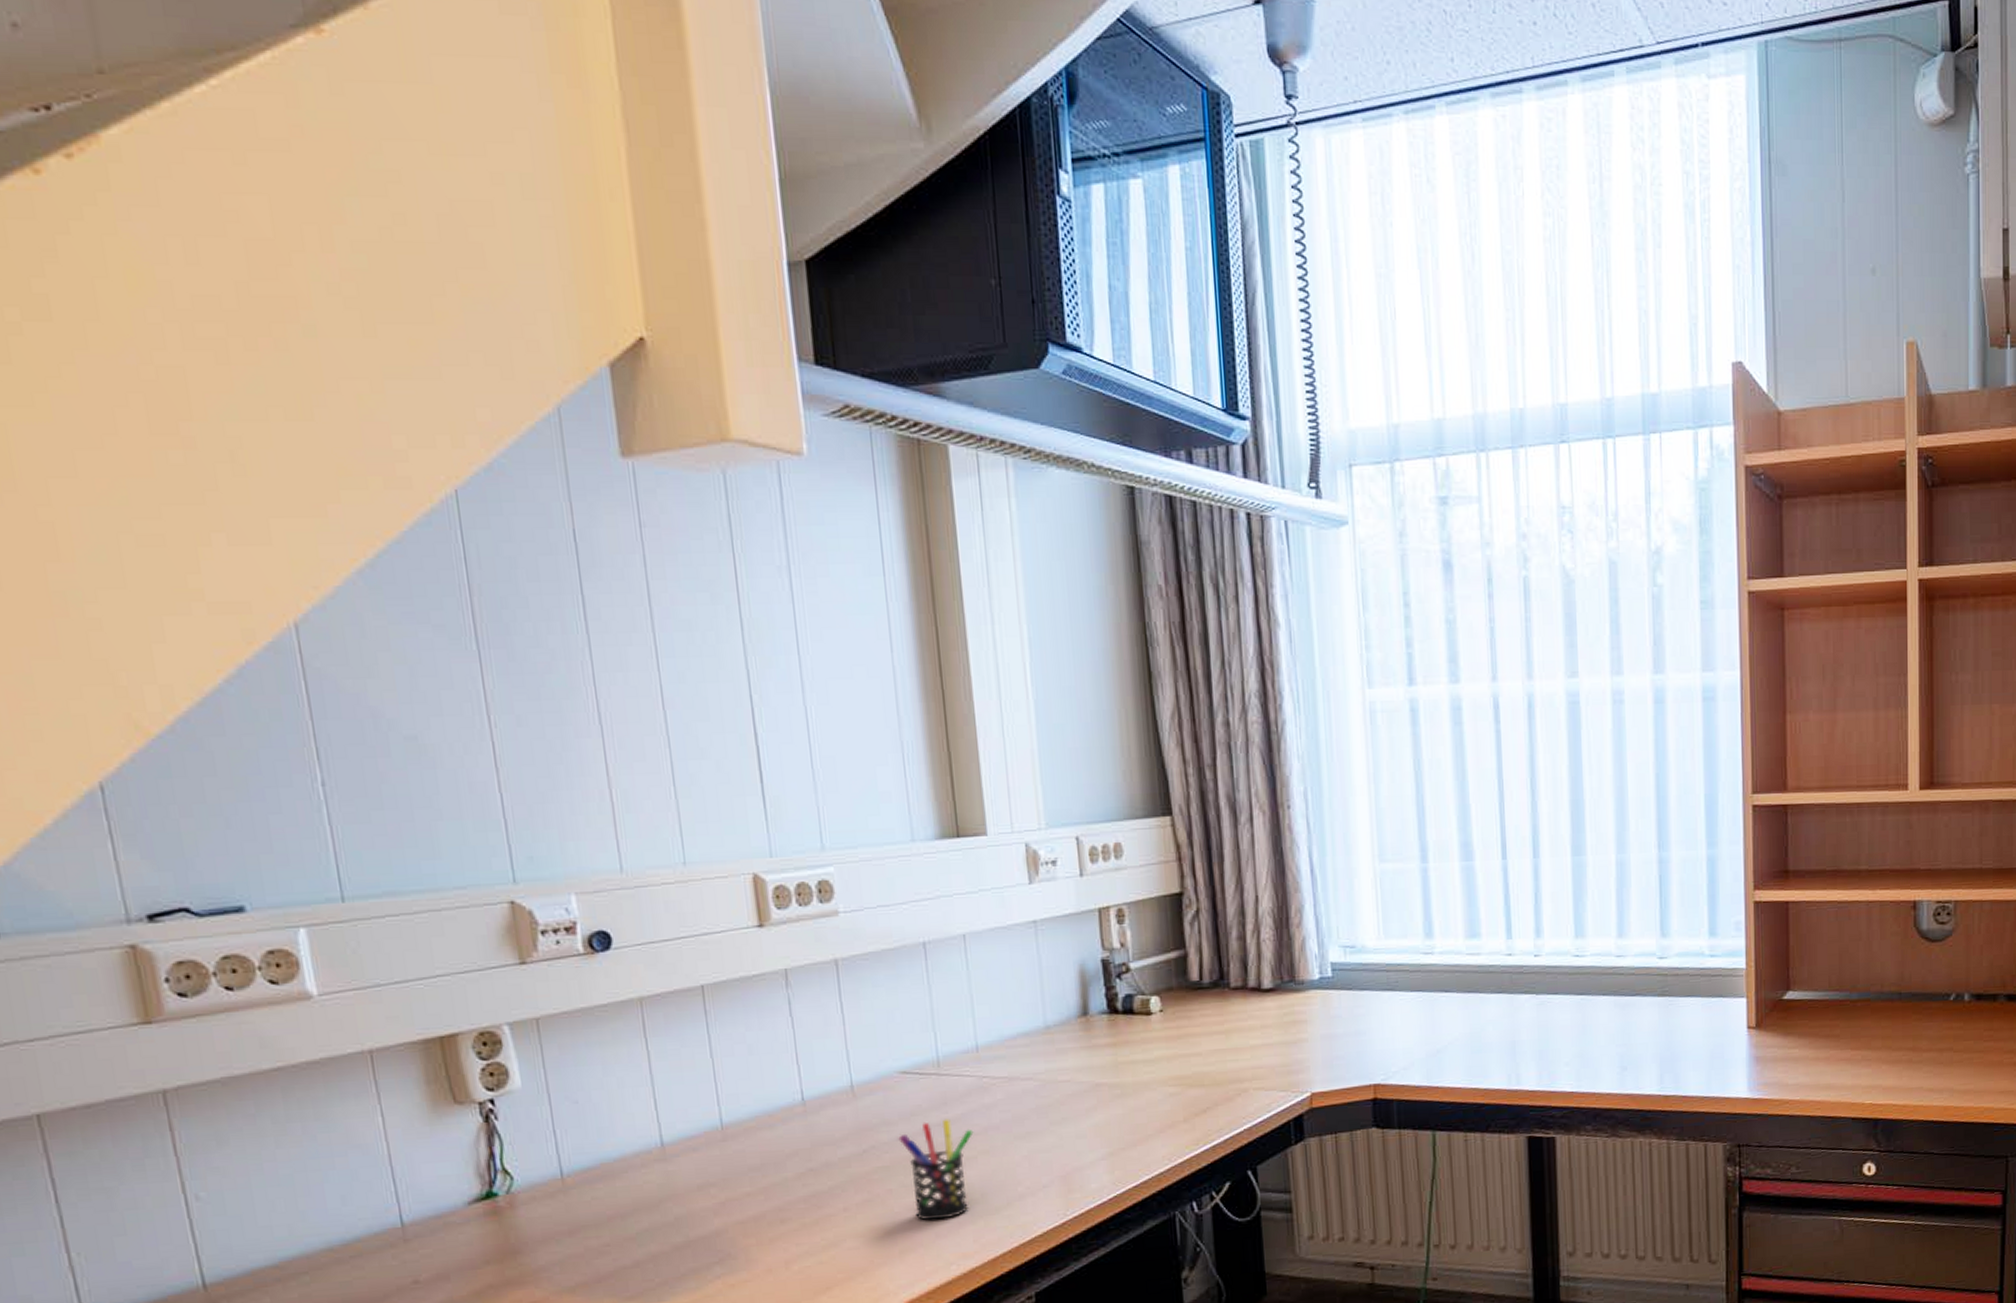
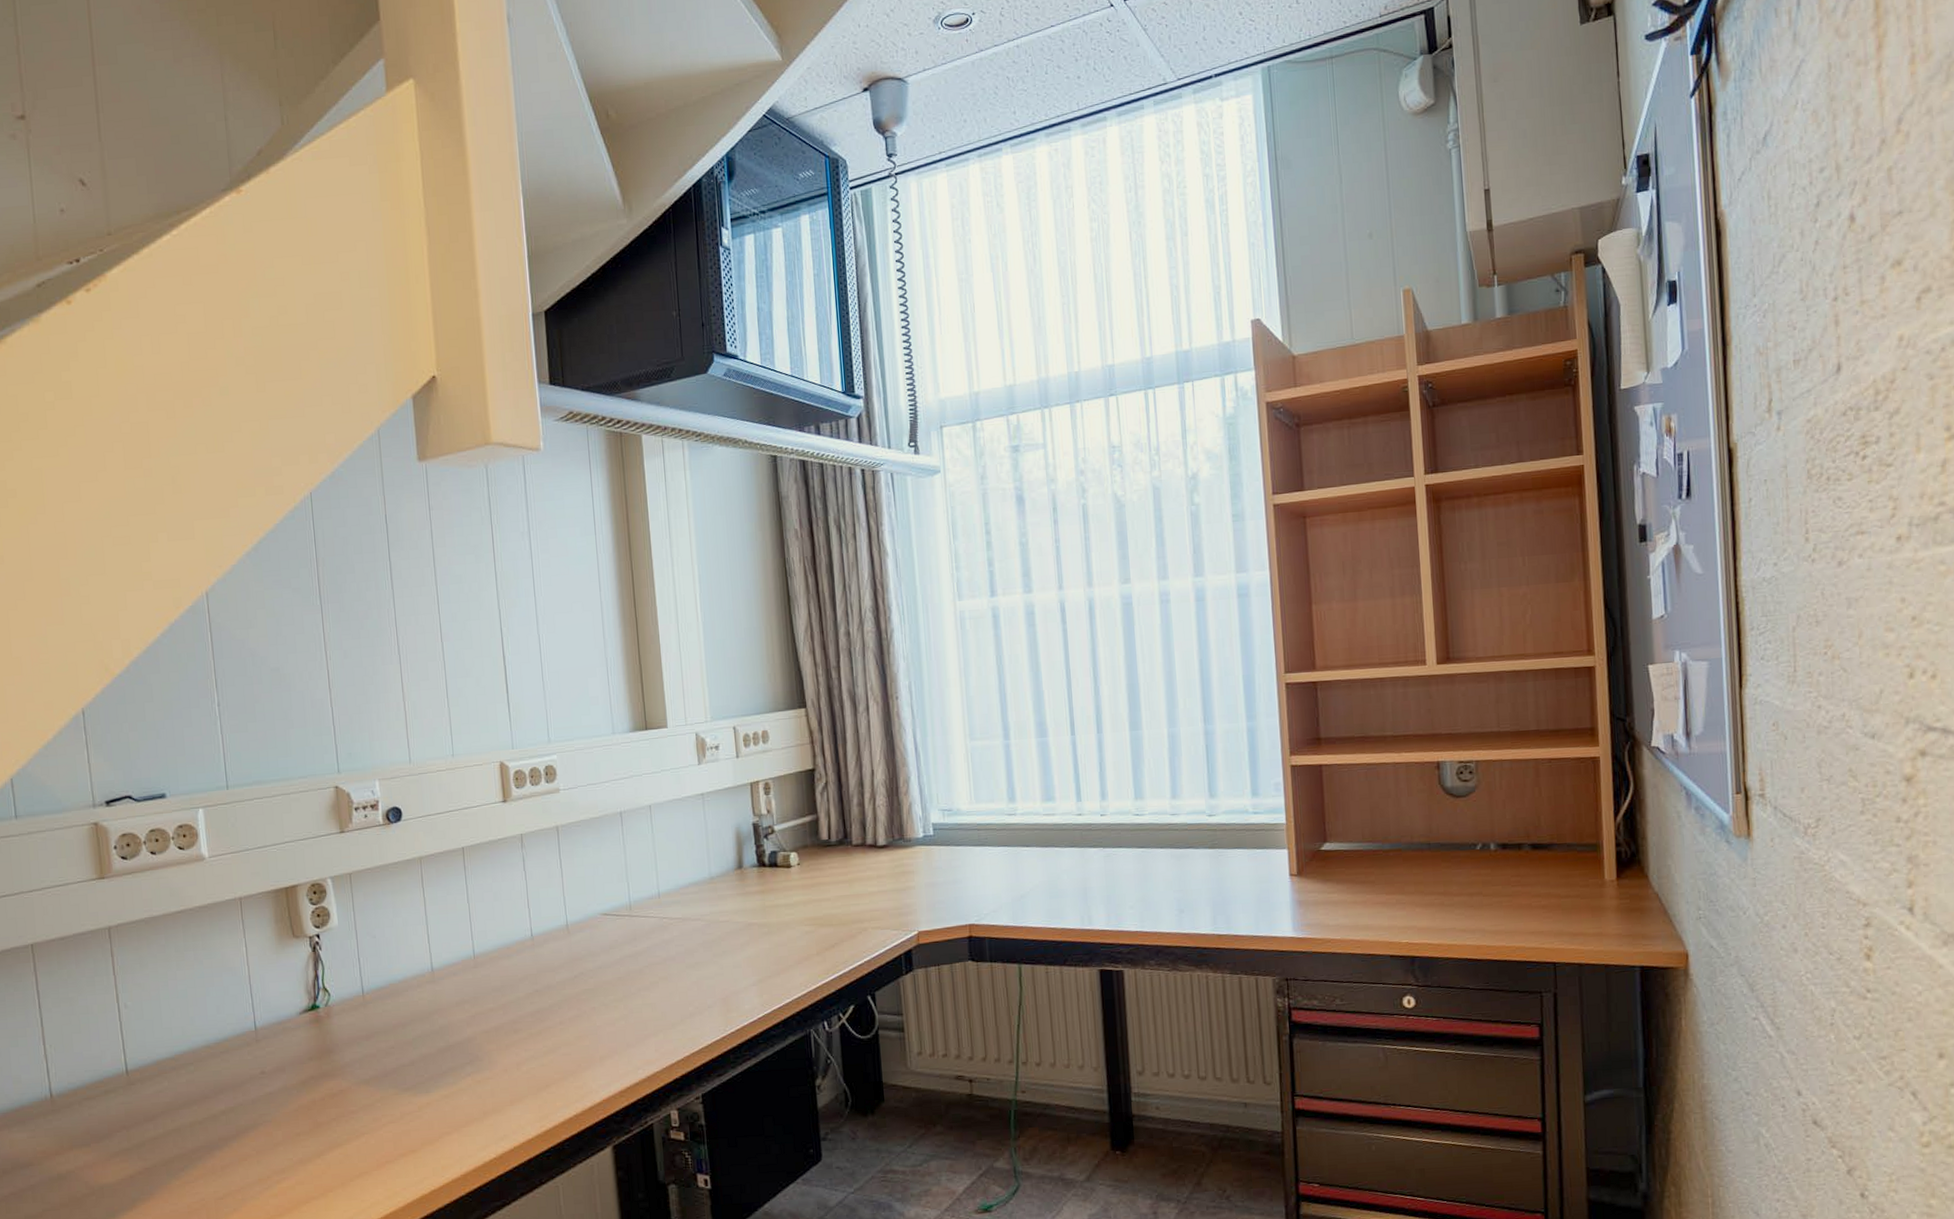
pen holder: present [898,1118,974,1221] -> none [600,951,656,1033]

